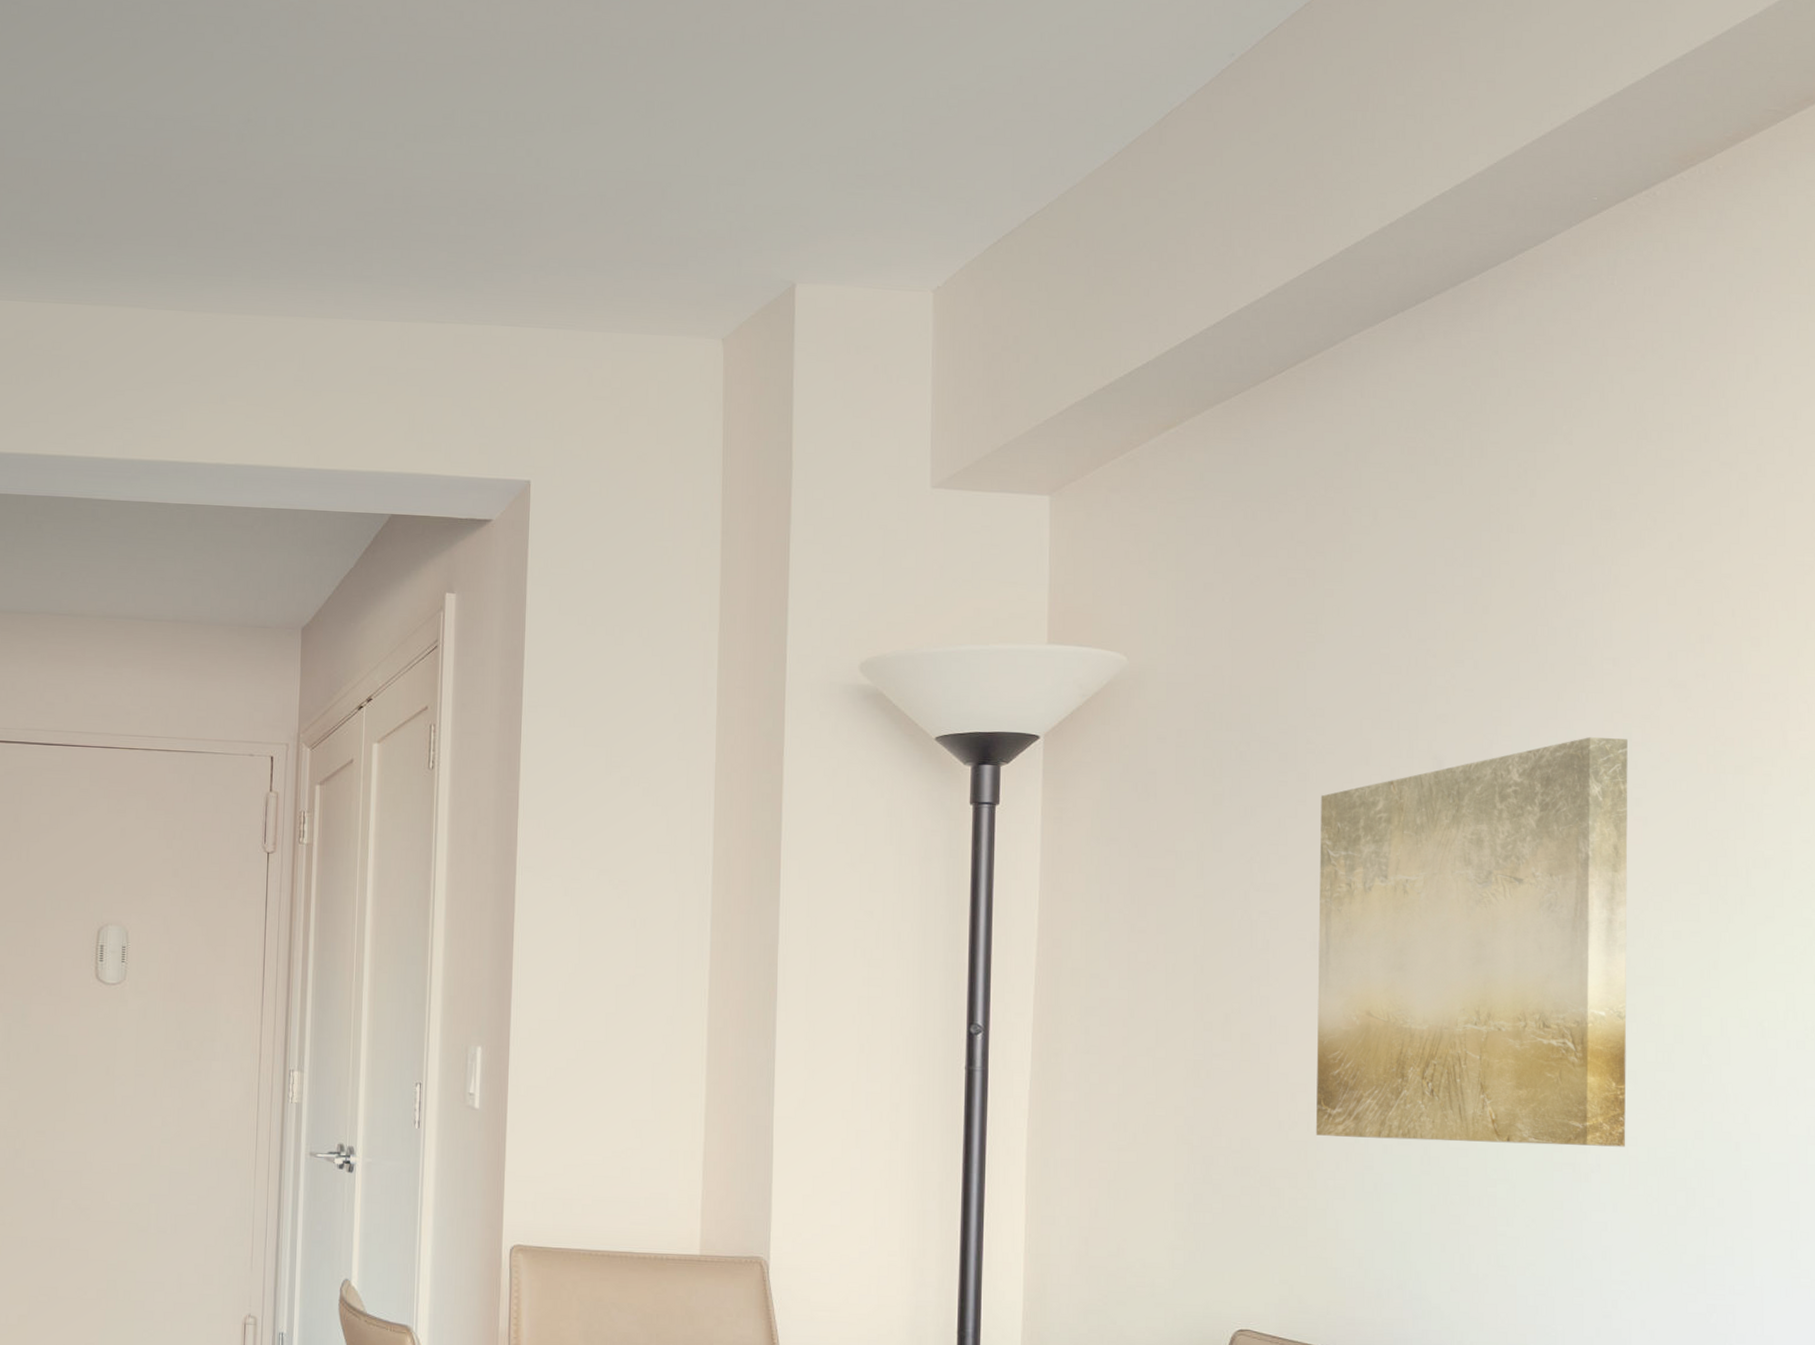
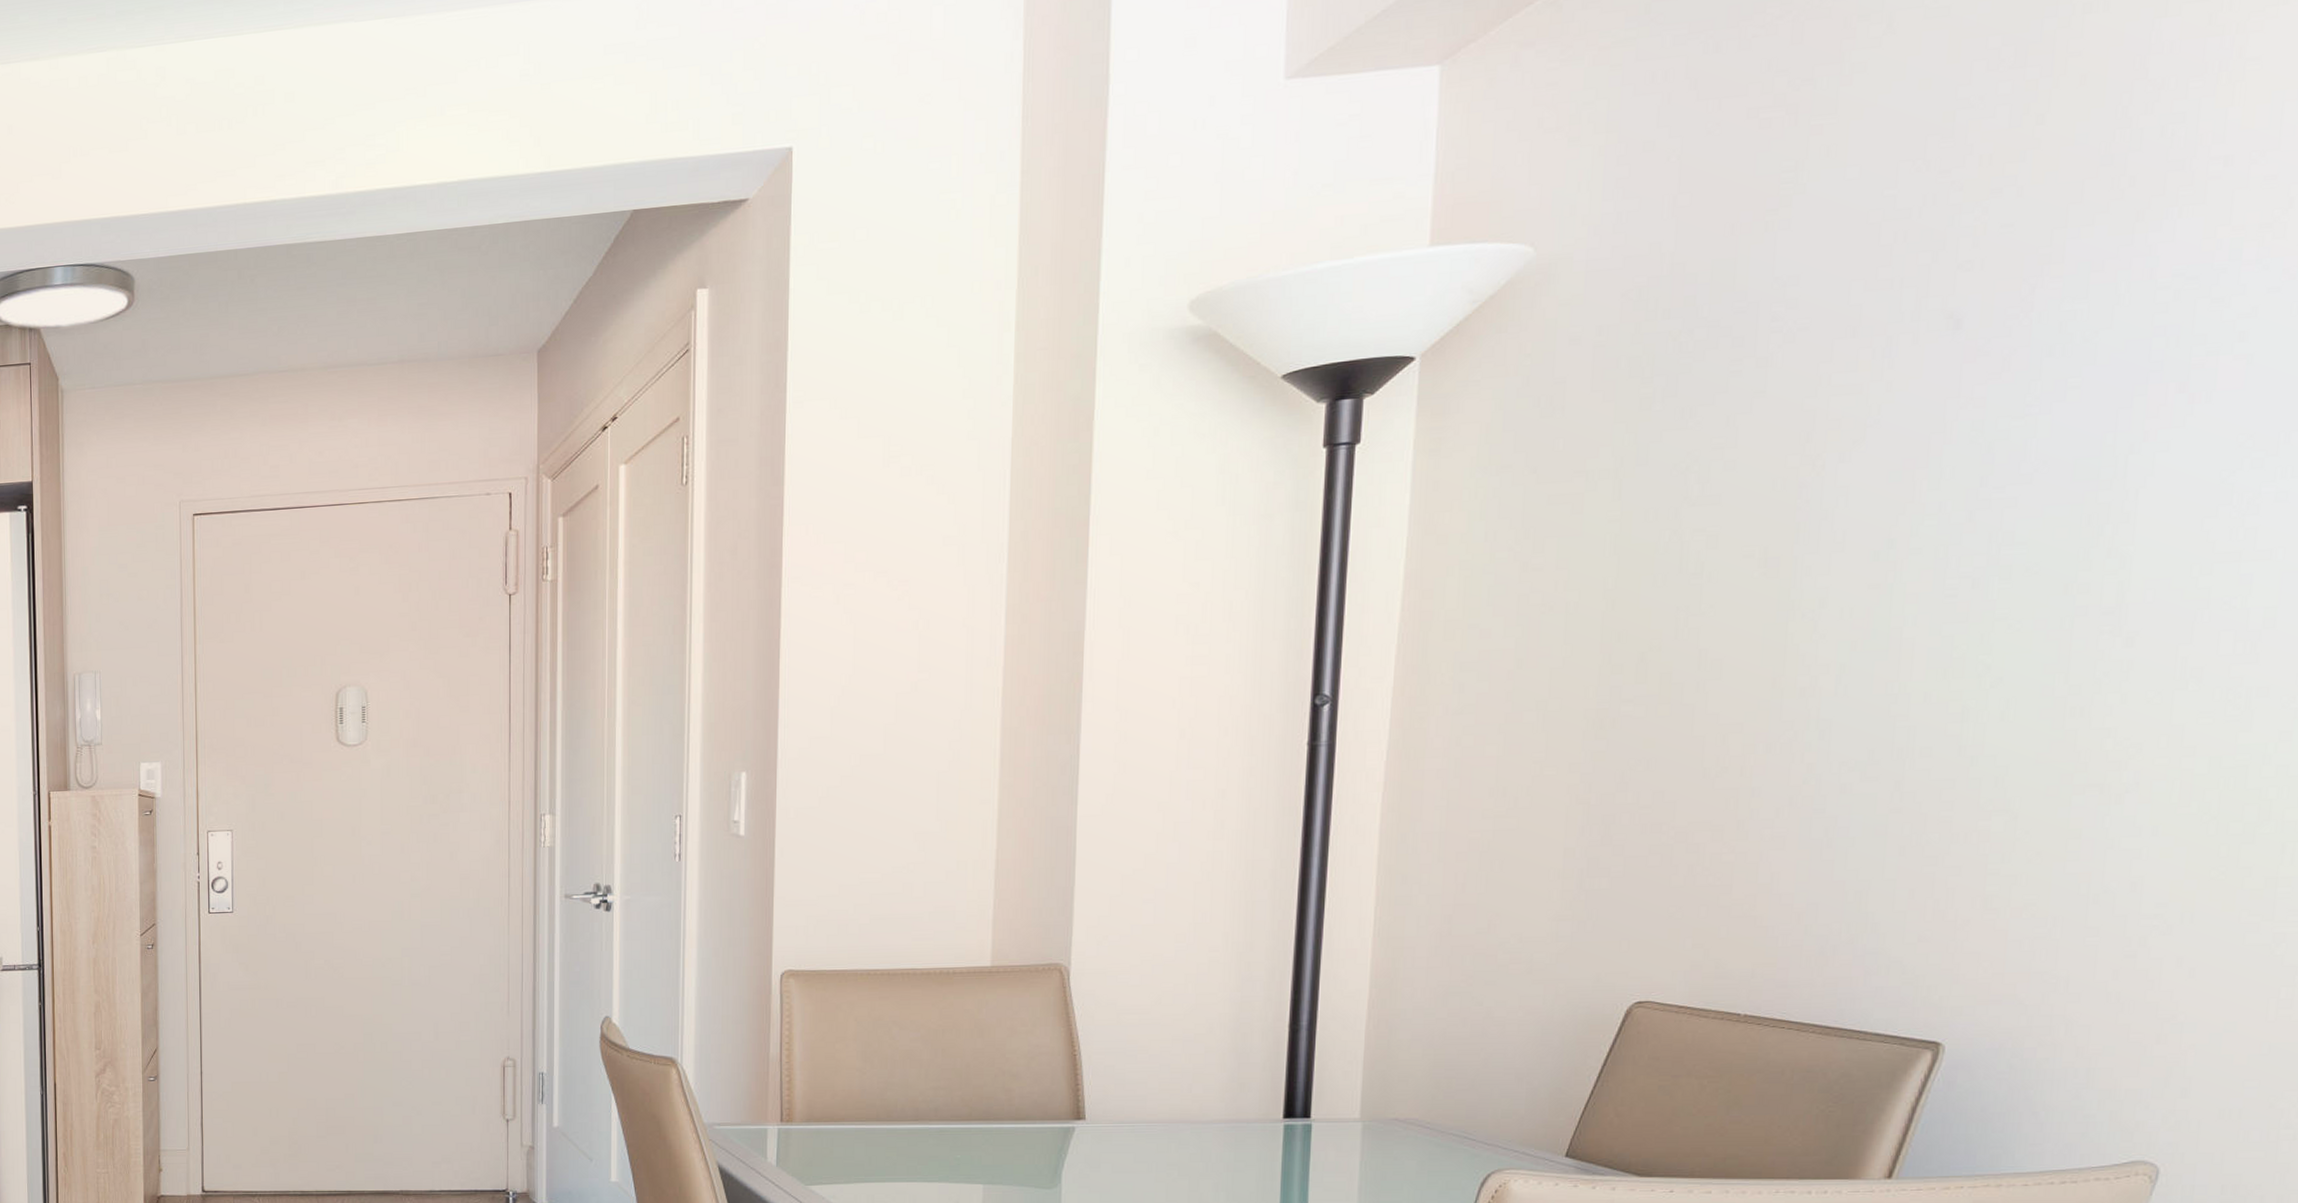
wall art: present [1315,737,1628,1147] -> none [1751,258,2235,780]

